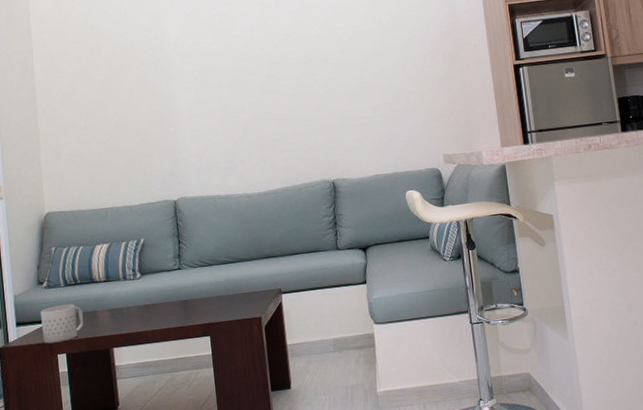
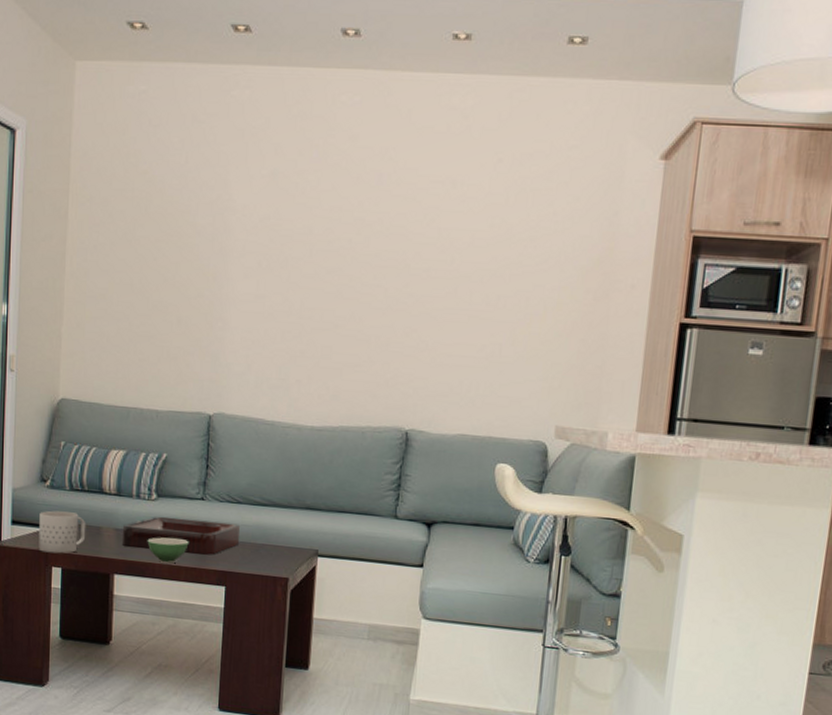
decorative tray: none [114,282,216,322] -> present [121,516,241,555]
bowl: none [138,304,174,330] -> present [147,537,189,565]

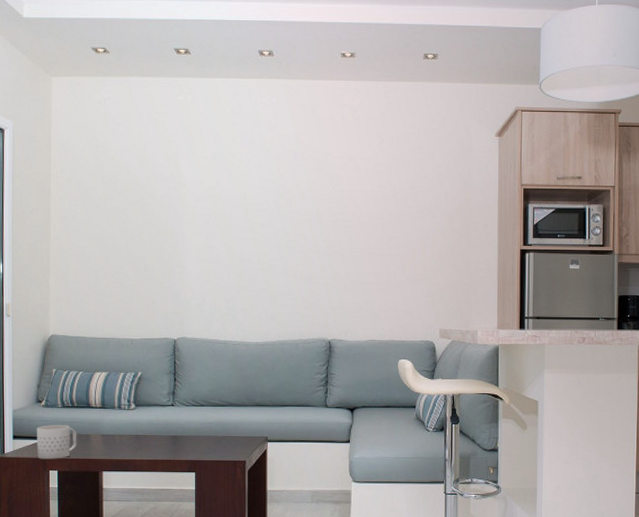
decorative tray: present [121,516,241,555] -> none [107,421,205,449]
bowl: present [147,537,189,565] -> none [129,437,163,460]

